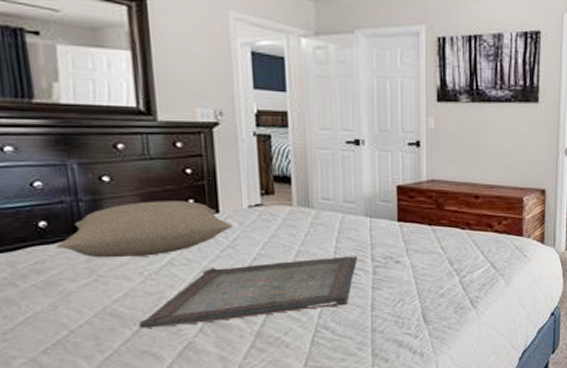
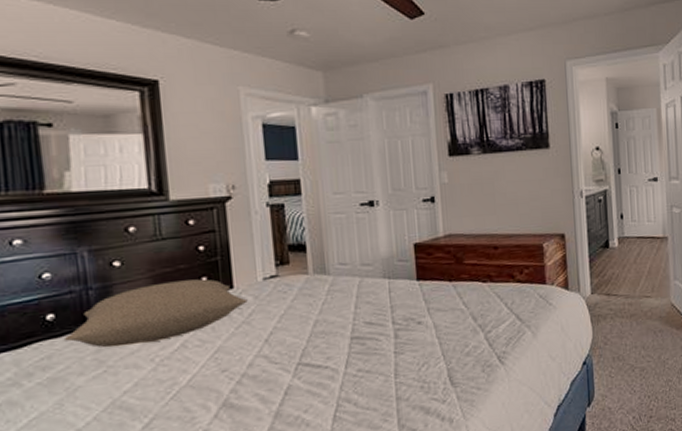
serving tray: present [138,256,357,328] -> none [150,320,378,420]

